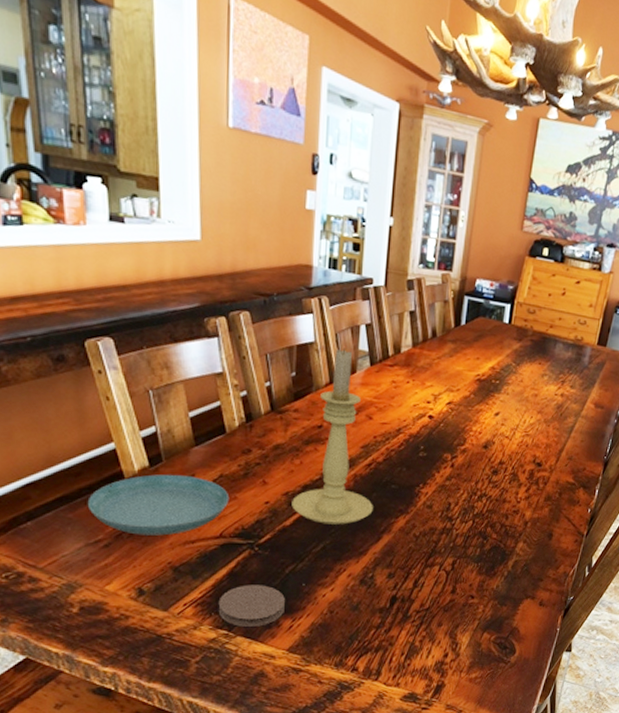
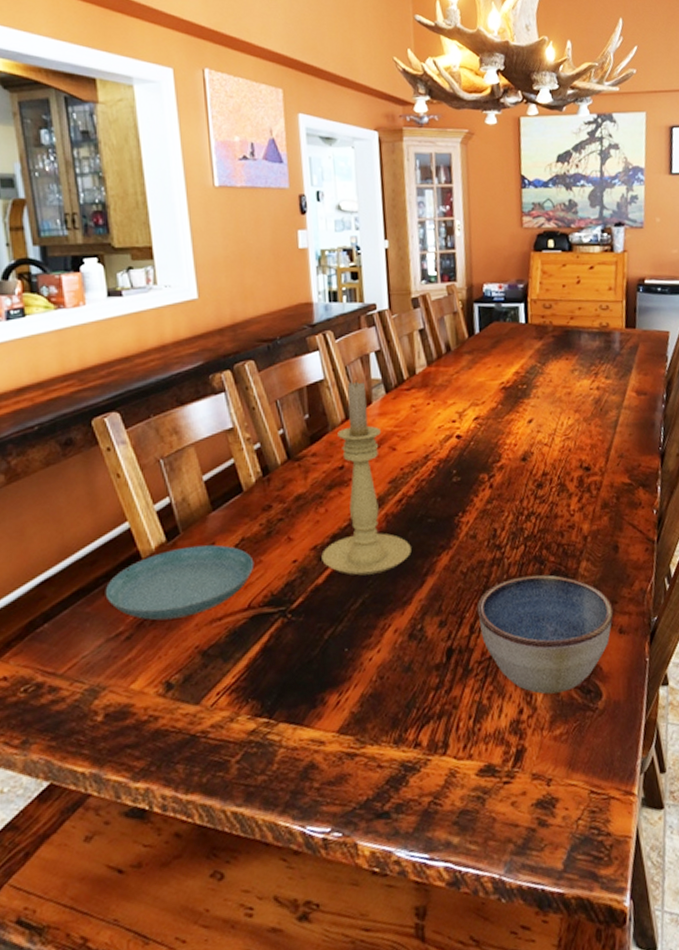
coaster: present [218,585,285,627] -> none [254,657,329,711]
bowl: none [422,547,538,645] -> present [477,574,614,694]

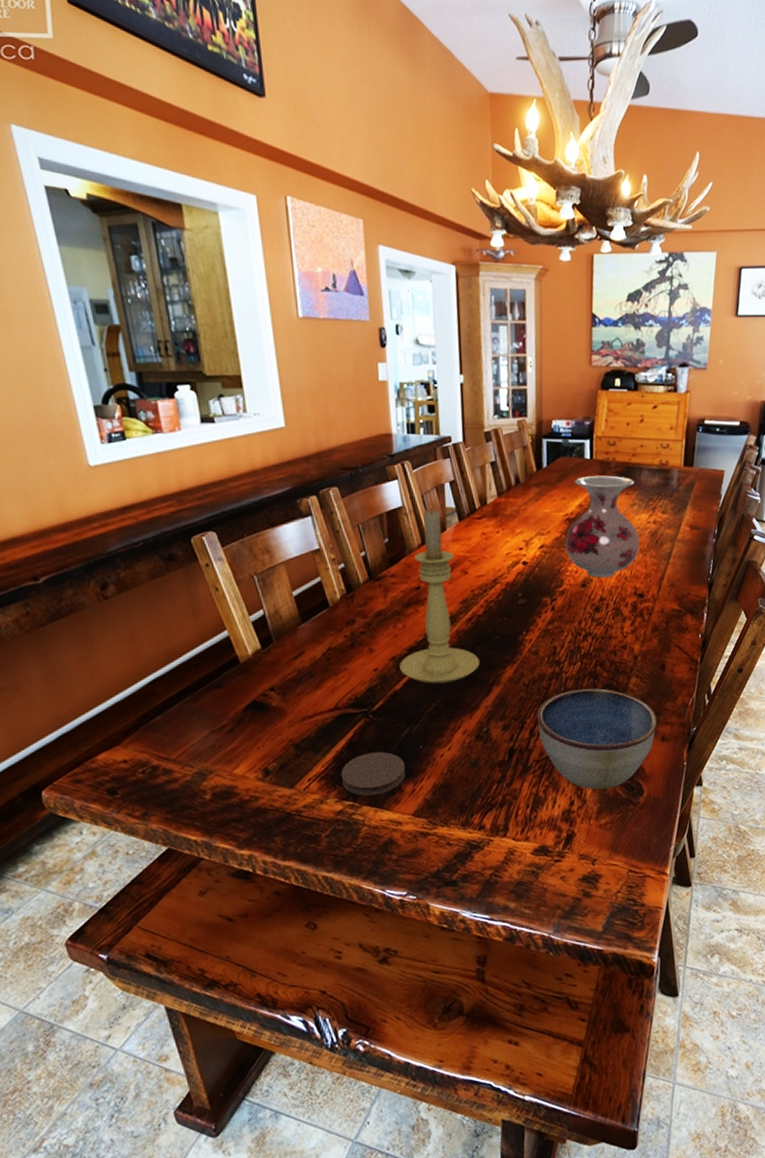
saucer: present [105,544,254,621] -> none [208,653,340,717]
coaster: none [254,657,329,711] -> present [341,751,405,796]
vase: none [501,340,583,451] -> present [565,475,640,578]

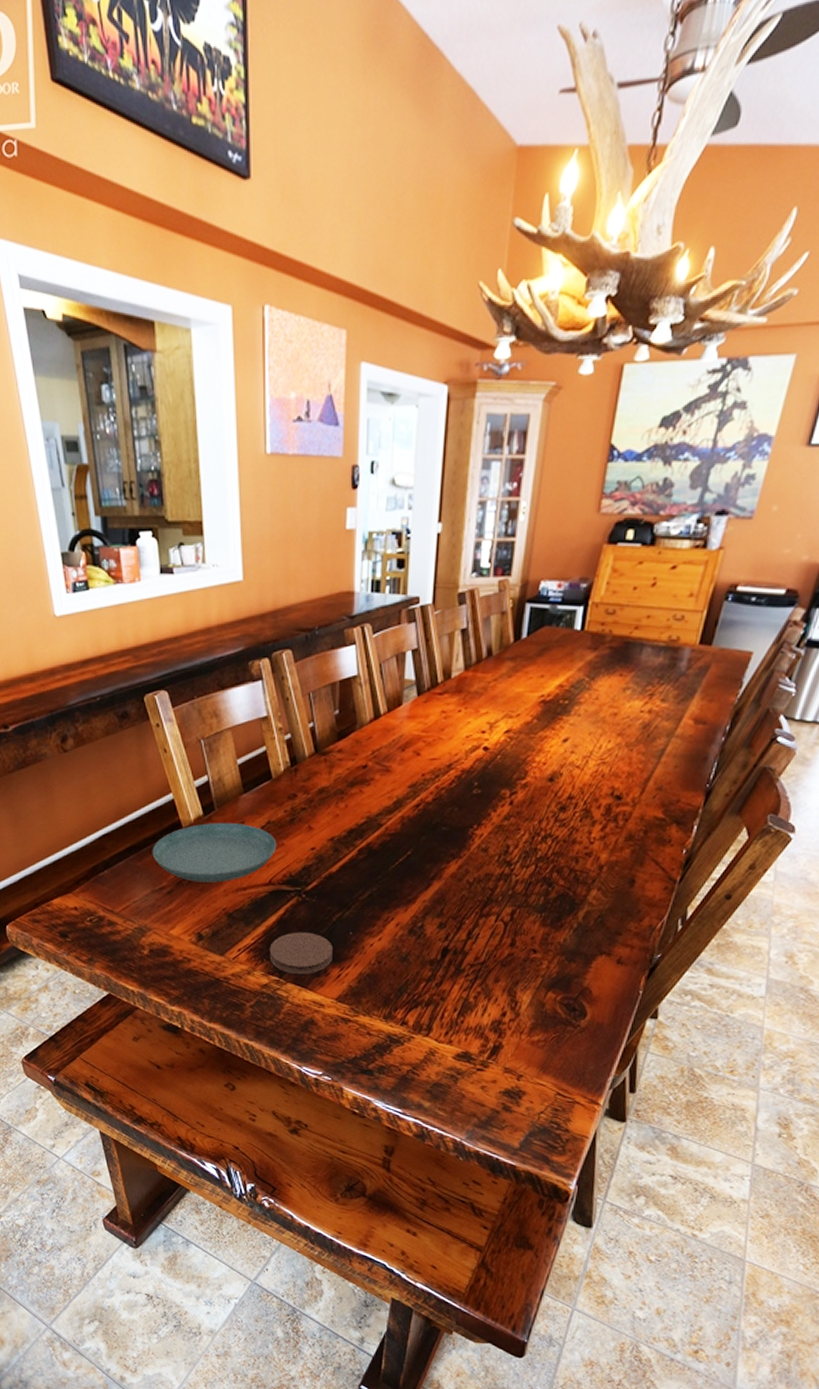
saucer: none [208,653,340,717] -> present [152,822,277,883]
candle holder: present [399,507,480,684] -> none [337,678,422,871]
bowl: present [537,688,658,790] -> none [477,894,616,1006]
vase: present [565,475,640,578] -> none [535,651,633,774]

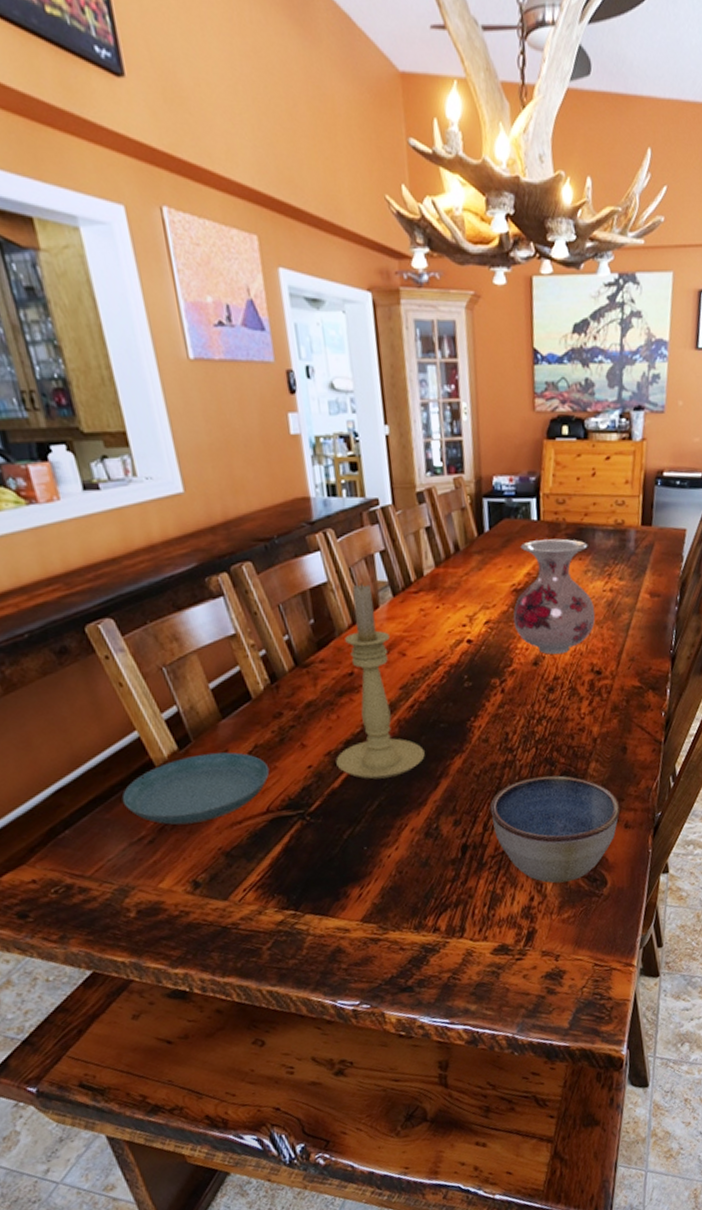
coaster: present [269,932,333,974] -> none [279,855,350,904]
candle holder: none [337,678,422,871] -> present [336,582,425,780]
bowl: none [477,894,616,1006] -> present [490,775,620,883]
vase: none [535,651,633,774] -> present [513,538,596,655]

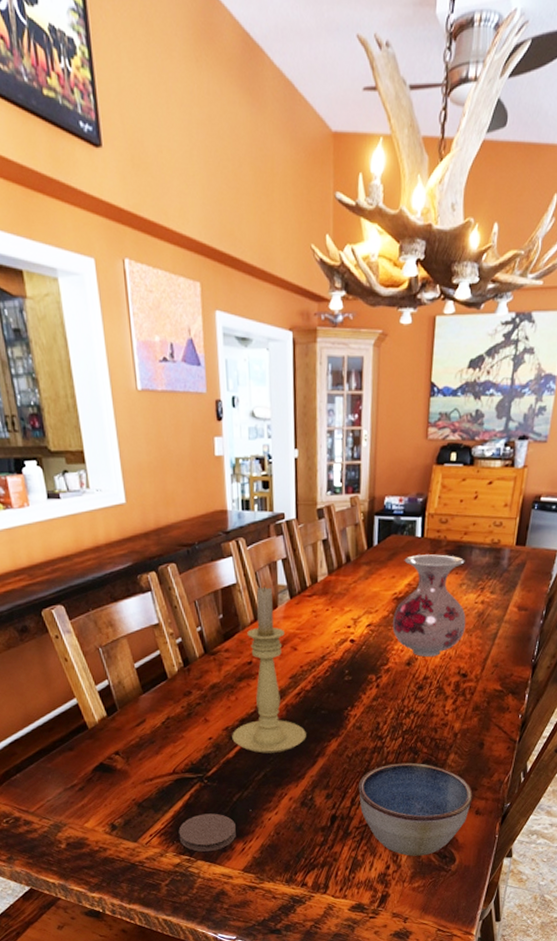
saucer: present [122,752,270,825] -> none [61,720,178,778]
coaster: none [279,855,350,904] -> present [178,813,236,852]

